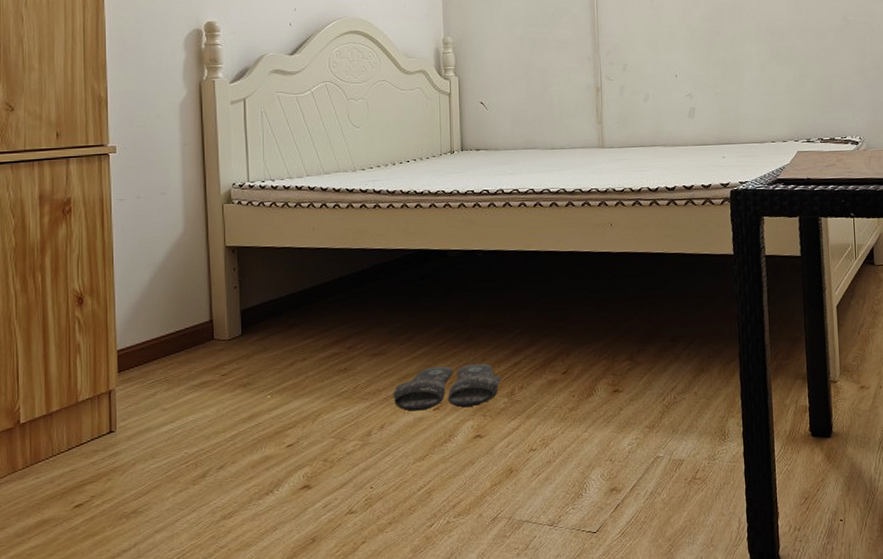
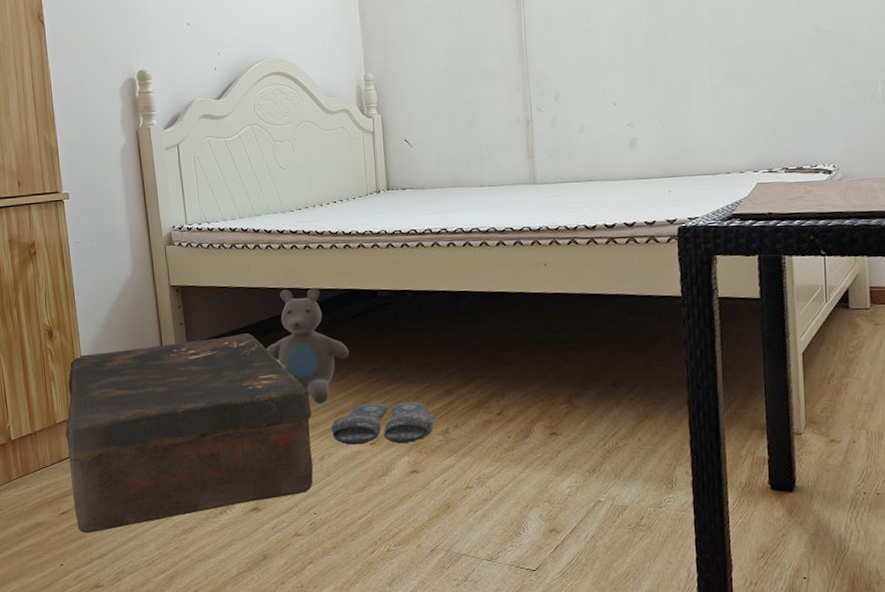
suitcase: none [88,296,373,528] -> present [65,333,313,534]
stuffed animal: none [328,248,416,370] -> present [266,288,350,404]

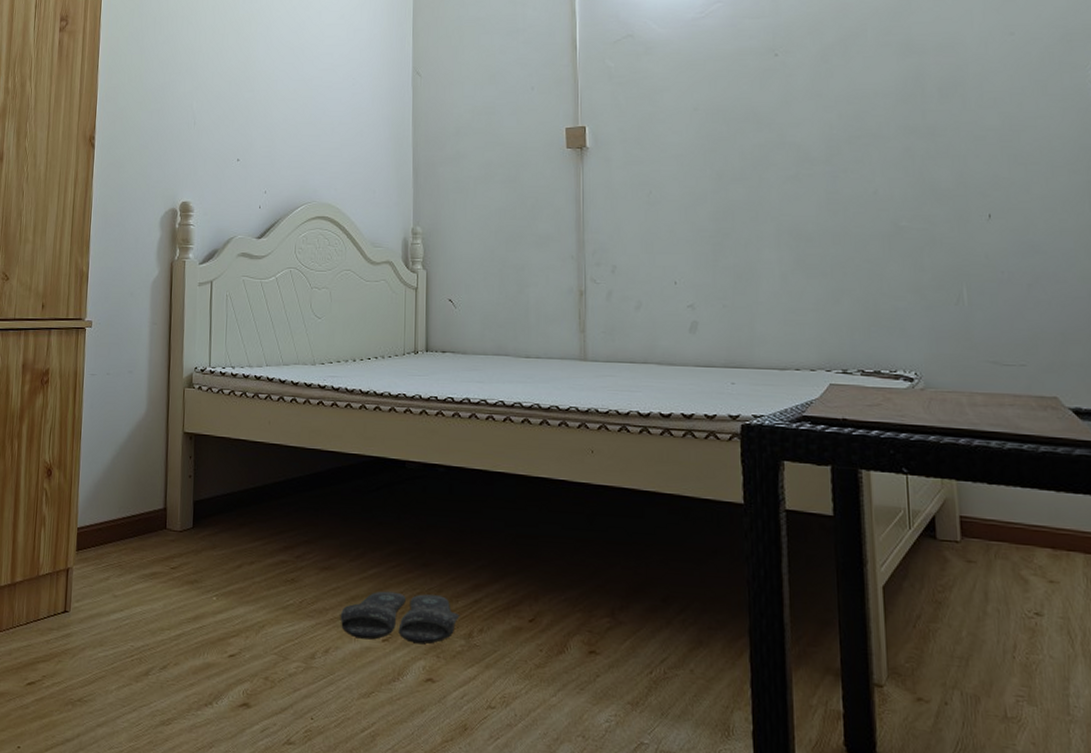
suitcase: present [65,333,313,534] -> none [43,494,321,712]
stuffed animal: present [266,288,350,404] -> none [278,449,369,587]

